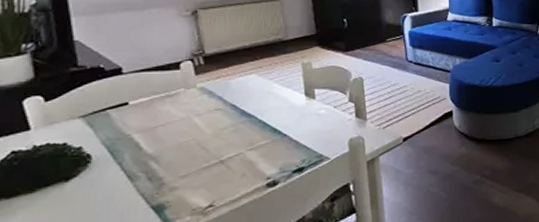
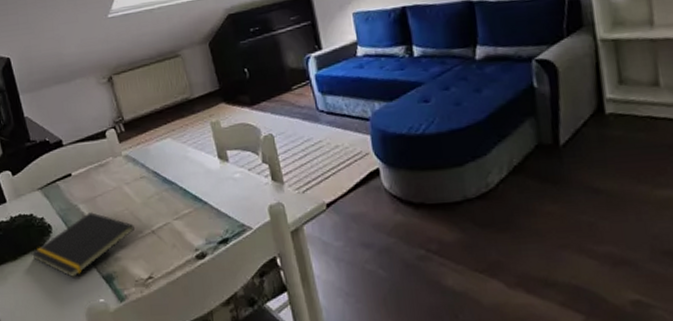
notepad: none [56,142,200,210] -> present [31,212,134,278]

